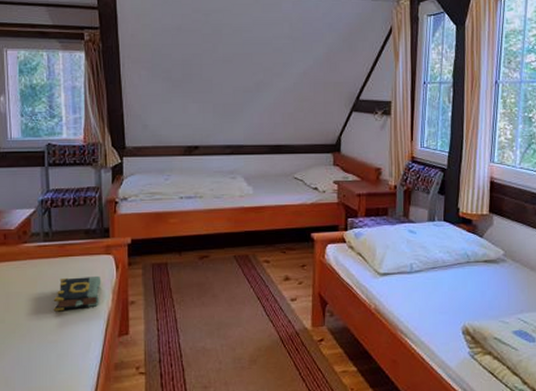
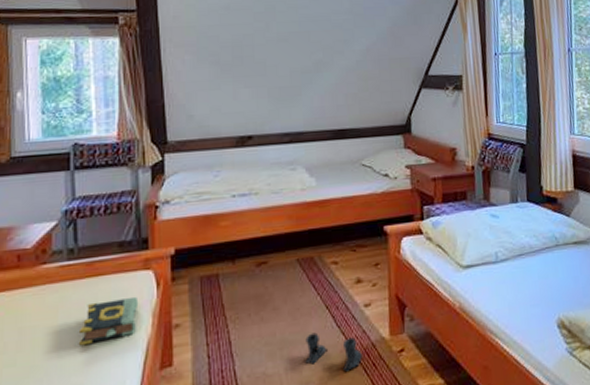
boots: none [238,318,287,353] -> present [305,332,362,371]

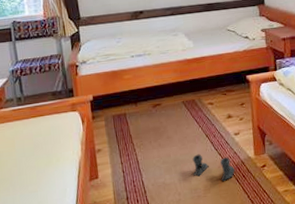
book: present [78,296,139,346] -> none [30,130,71,165]

